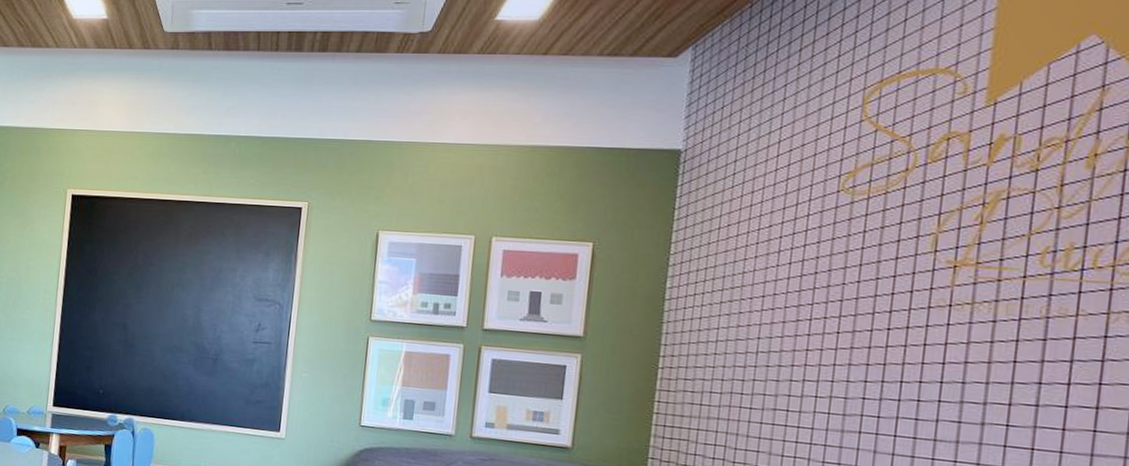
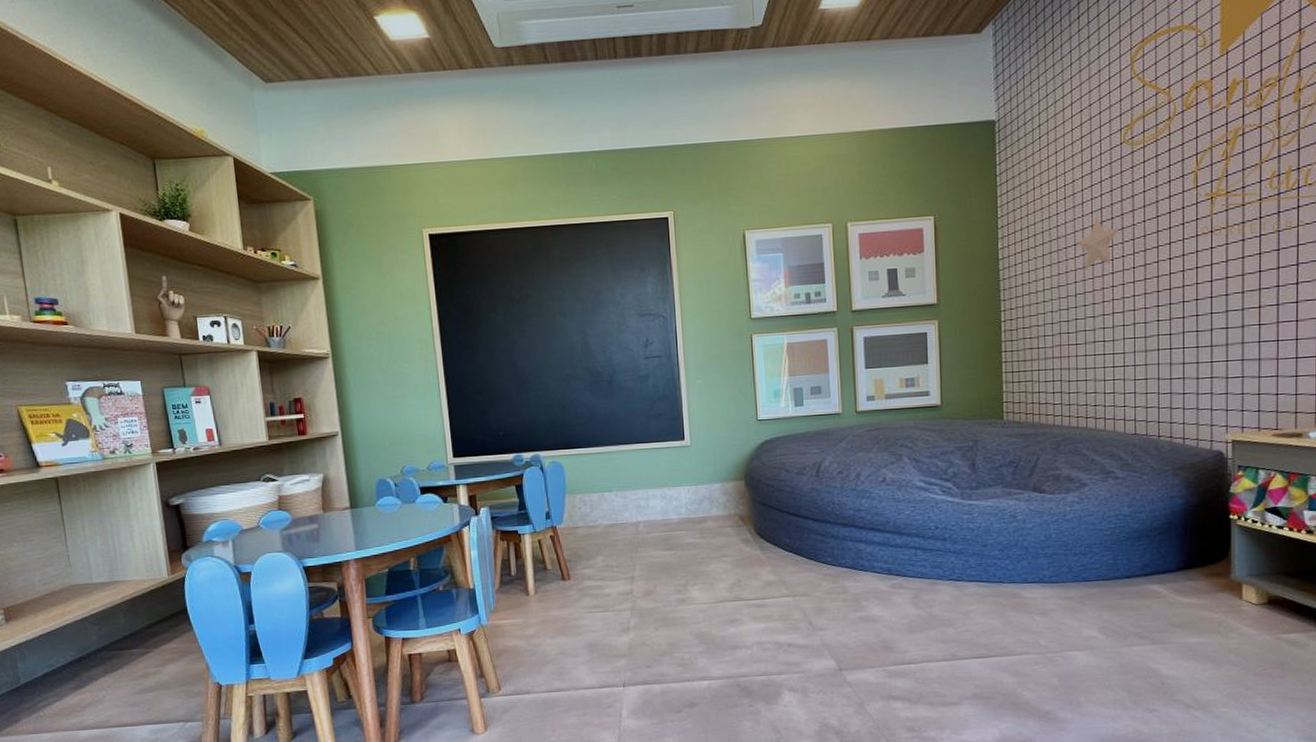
decorative star: none [766,268,823,327] -> present [1077,216,1118,270]

